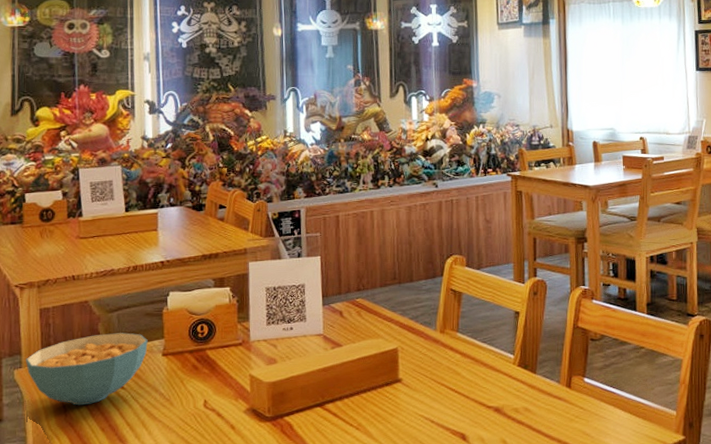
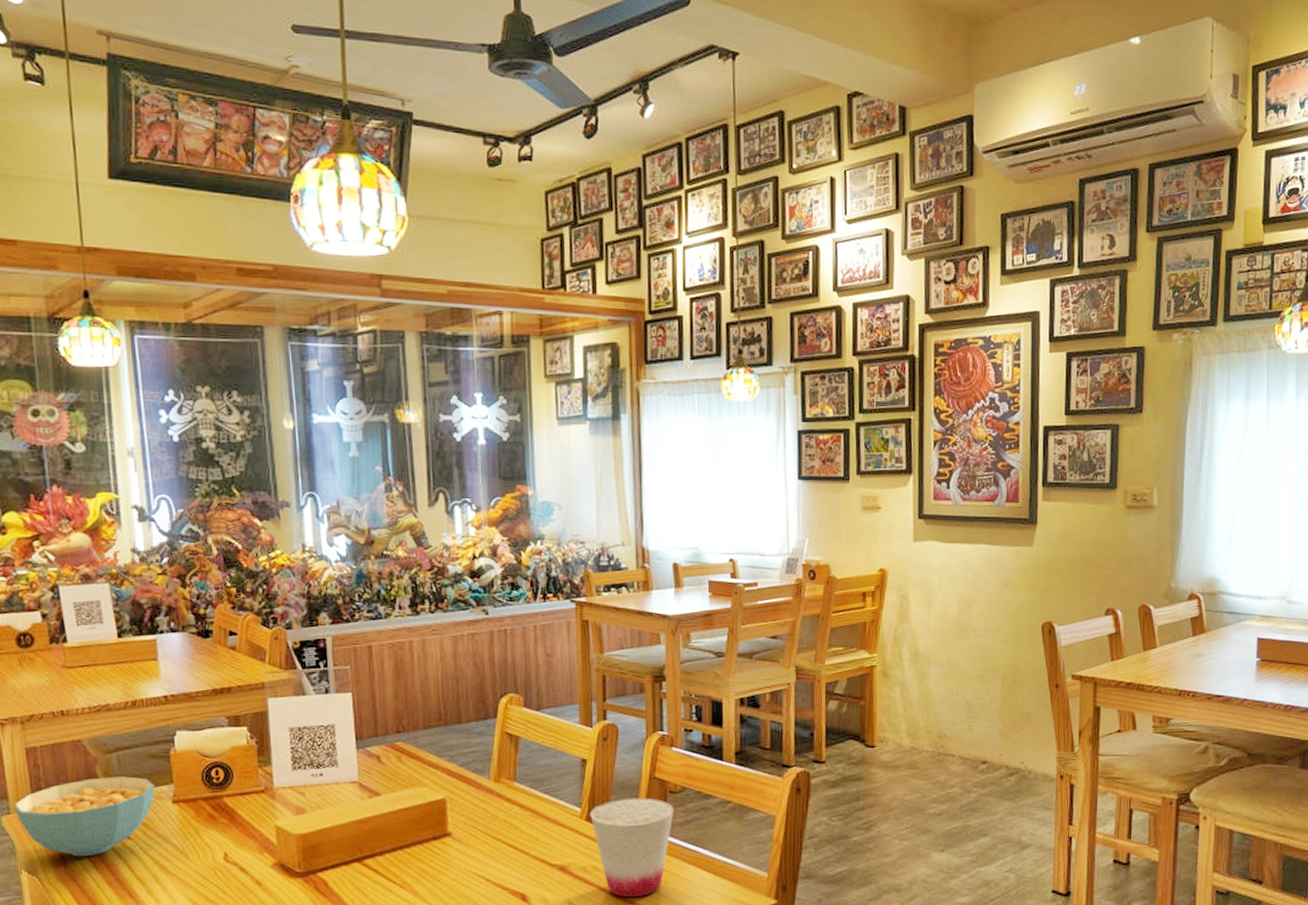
cup: none [522,345,595,436] -> present [590,797,675,898]

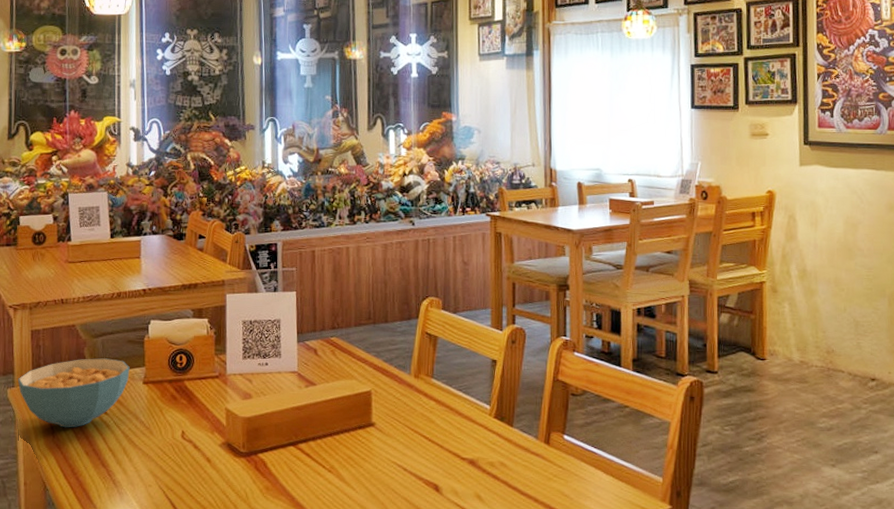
cup: present [590,797,675,898] -> none [498,398,576,495]

